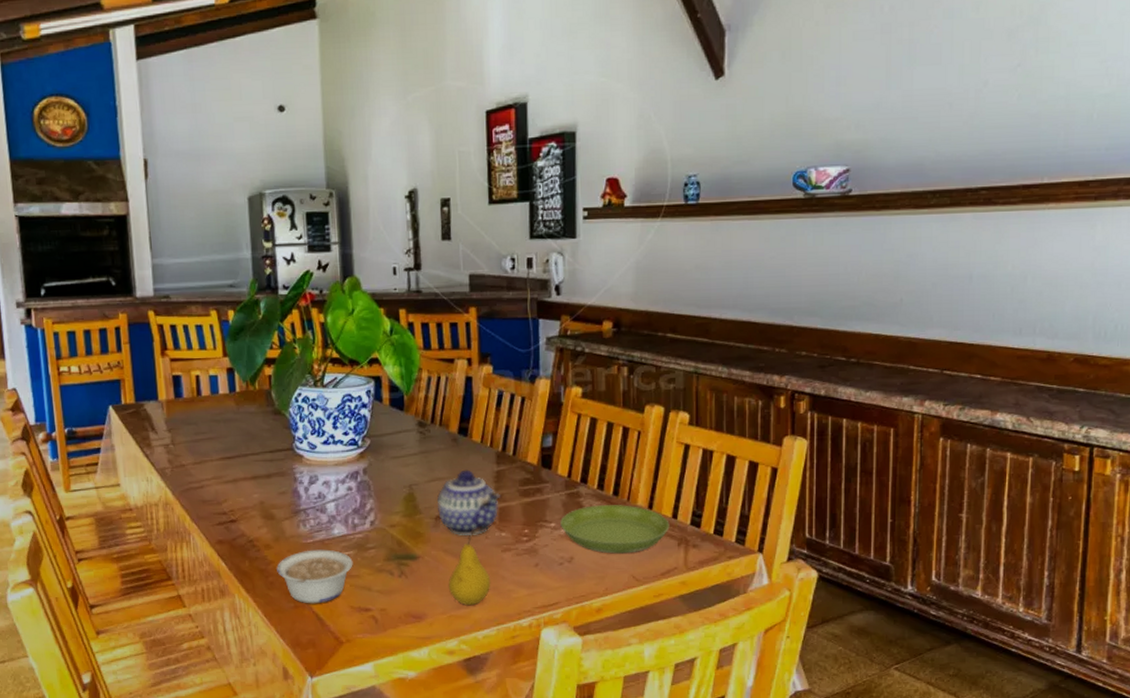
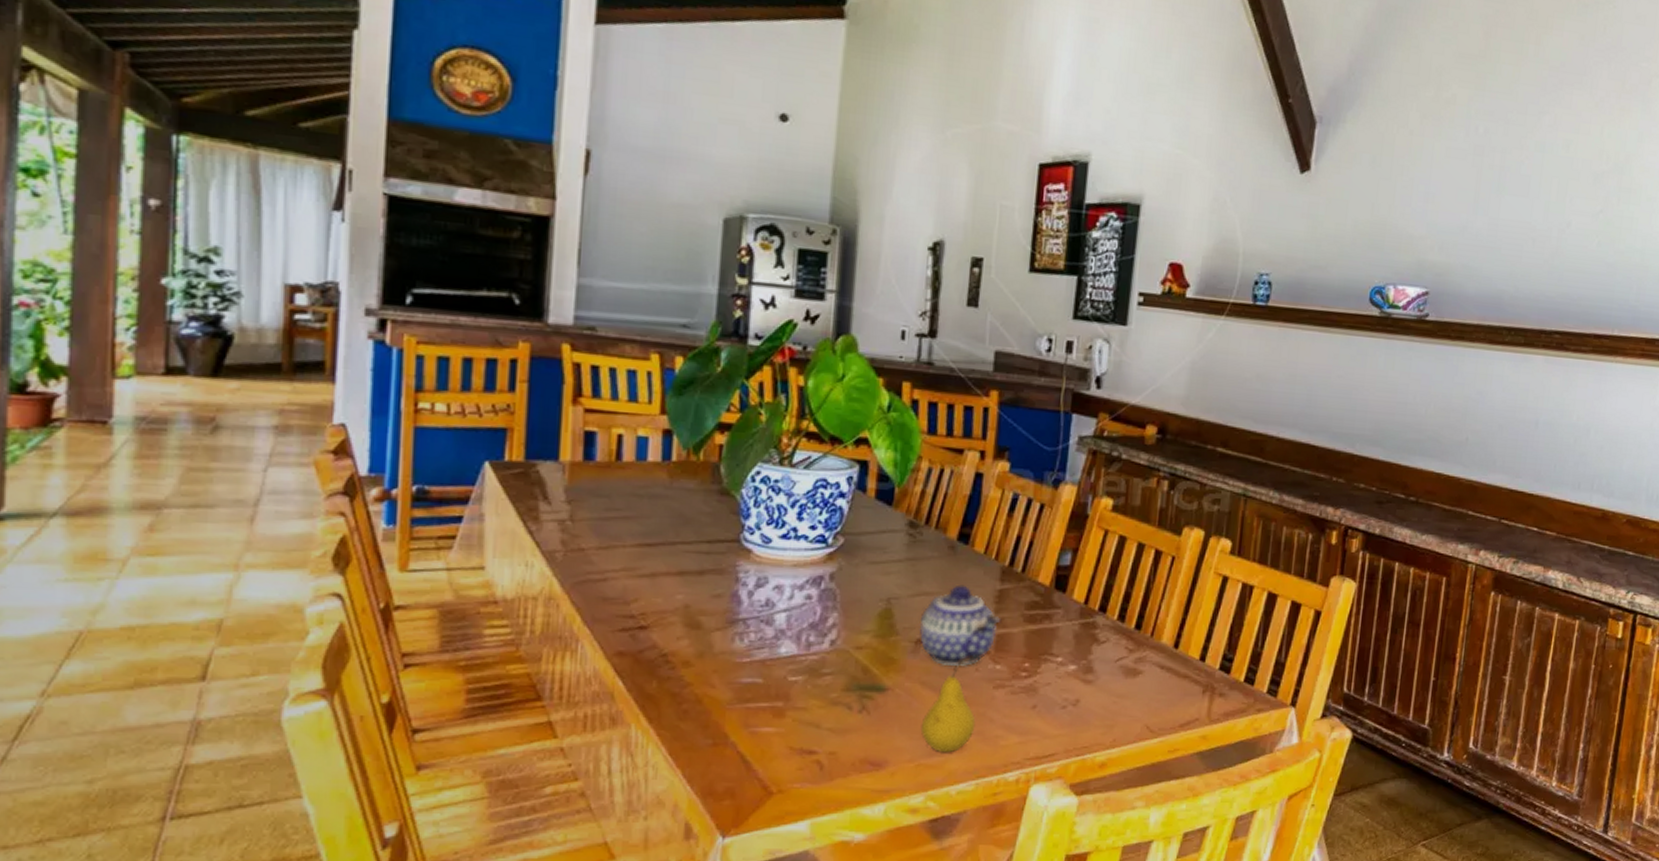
legume: present [276,549,353,604] -> none [695,671,801,742]
saucer: present [560,505,670,554] -> none [1068,639,1196,699]

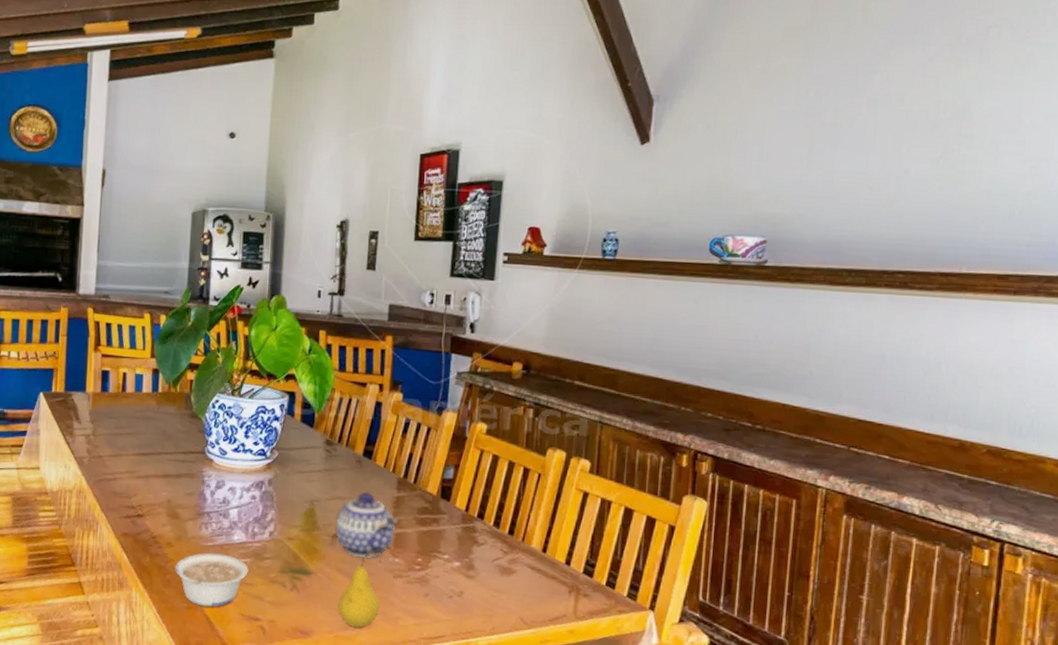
legume: none [695,671,801,742] -> present [175,552,249,607]

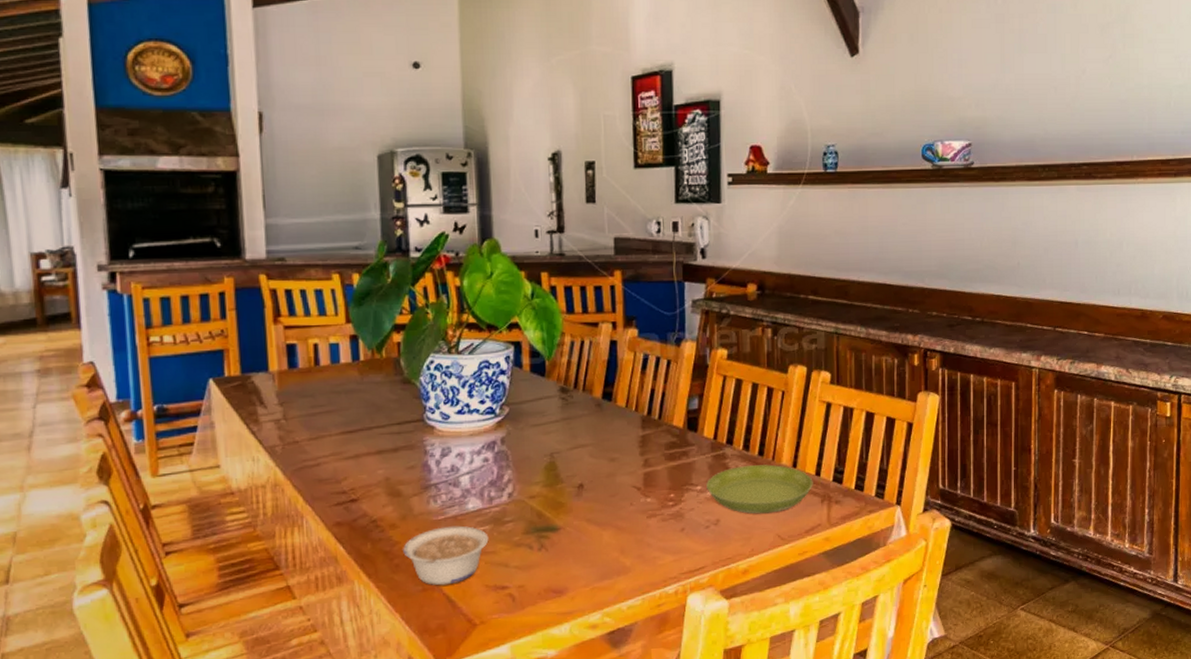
teapot: present [335,491,399,558] -> none [579,435,647,504]
fruit: present [337,551,380,628] -> none [591,494,636,576]
saucer: none [453,542,562,595] -> present [706,464,813,514]

